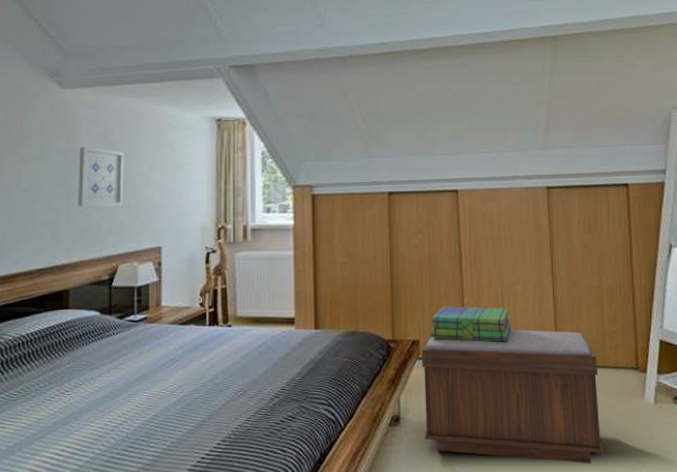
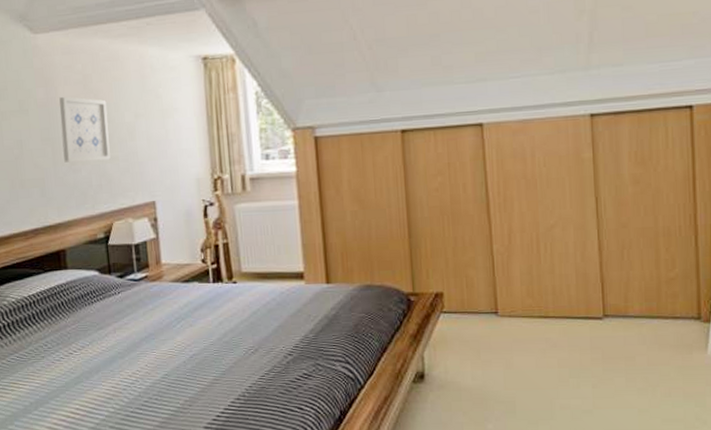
bench: present [421,329,604,464] -> none [445,278,658,422]
stack of books: present [430,306,512,342] -> none [455,254,549,292]

